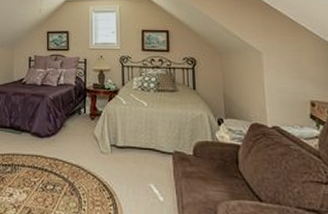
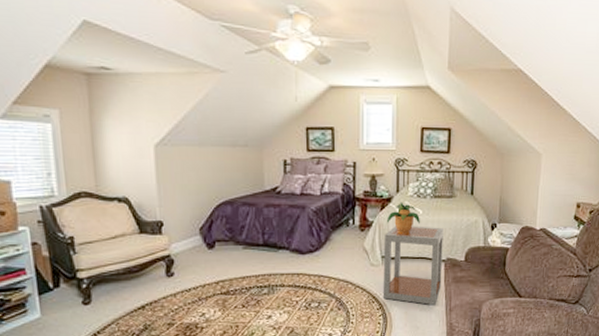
side table: none [112,116,171,201] -> present [382,226,443,306]
potted plant: none [115,94,145,124] -> present [387,201,420,234]

